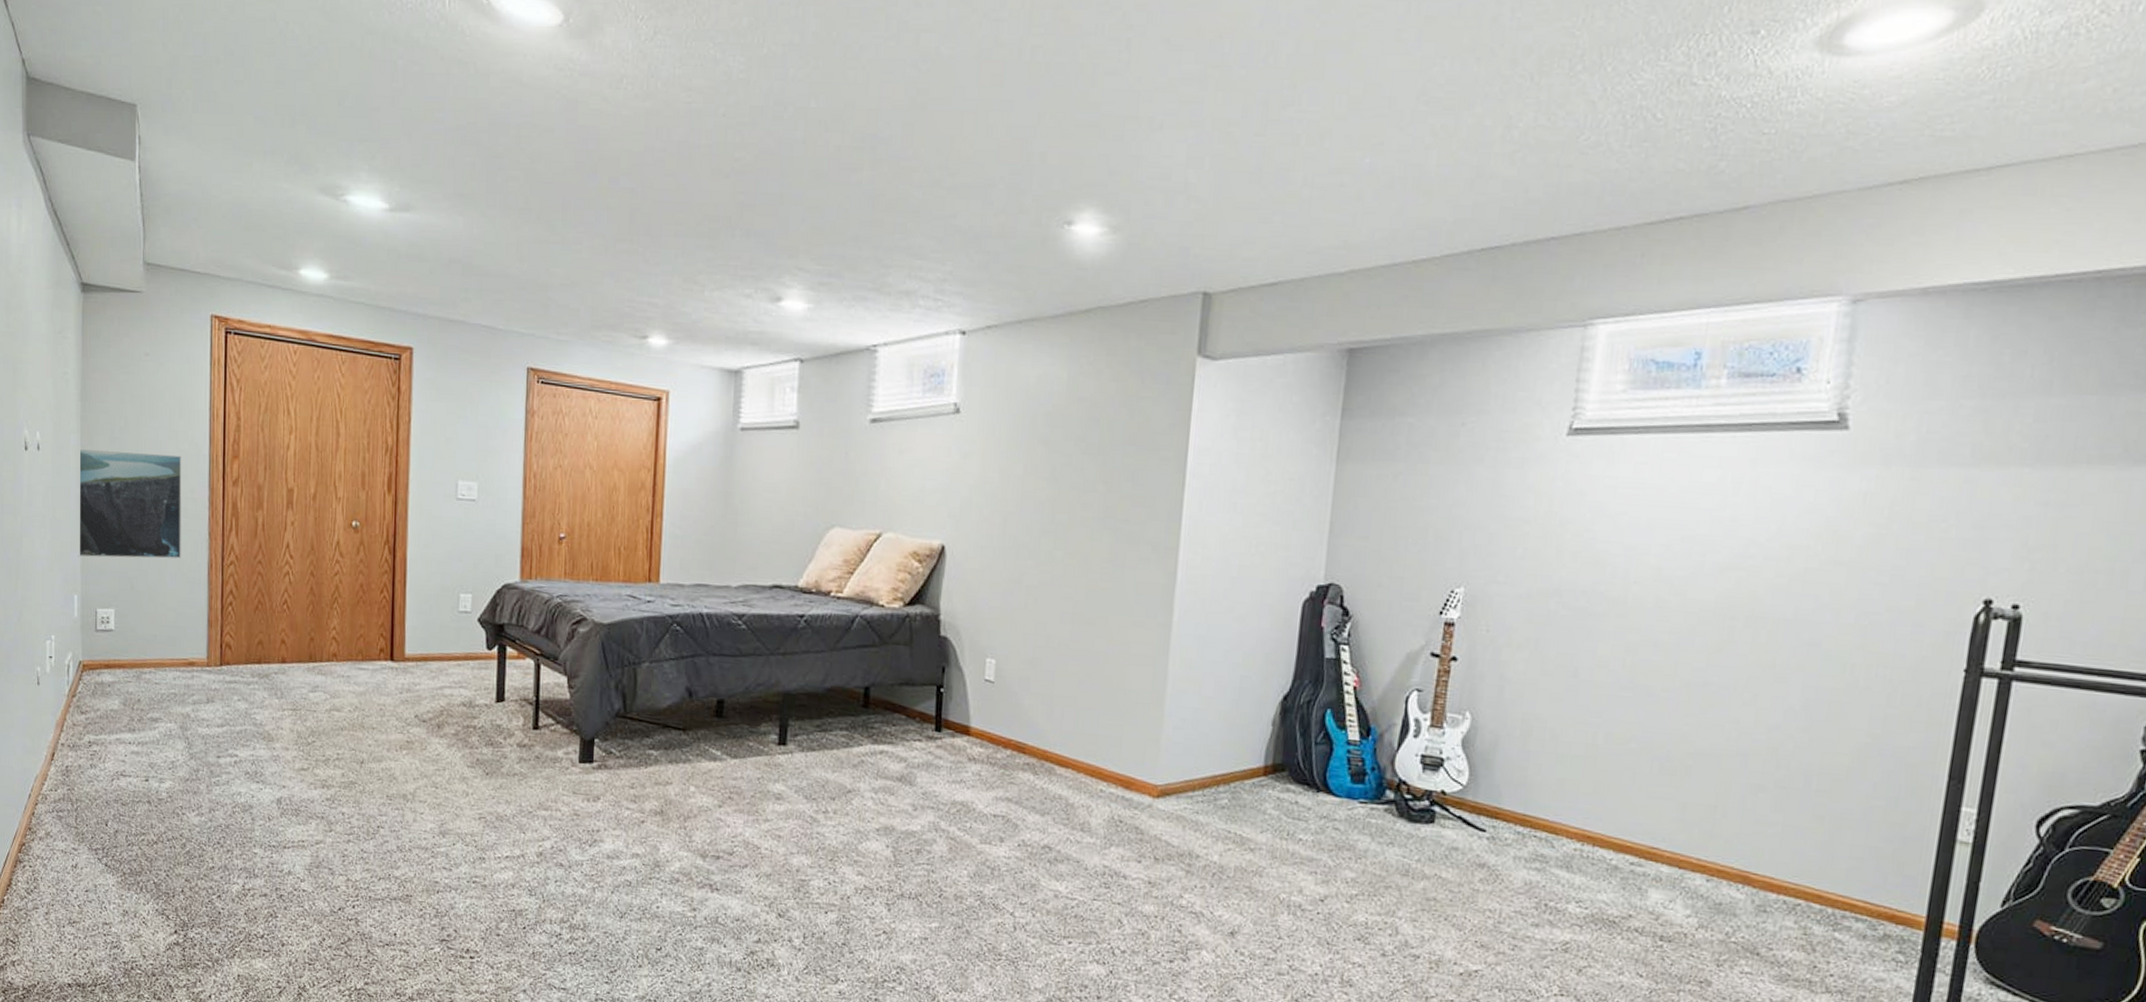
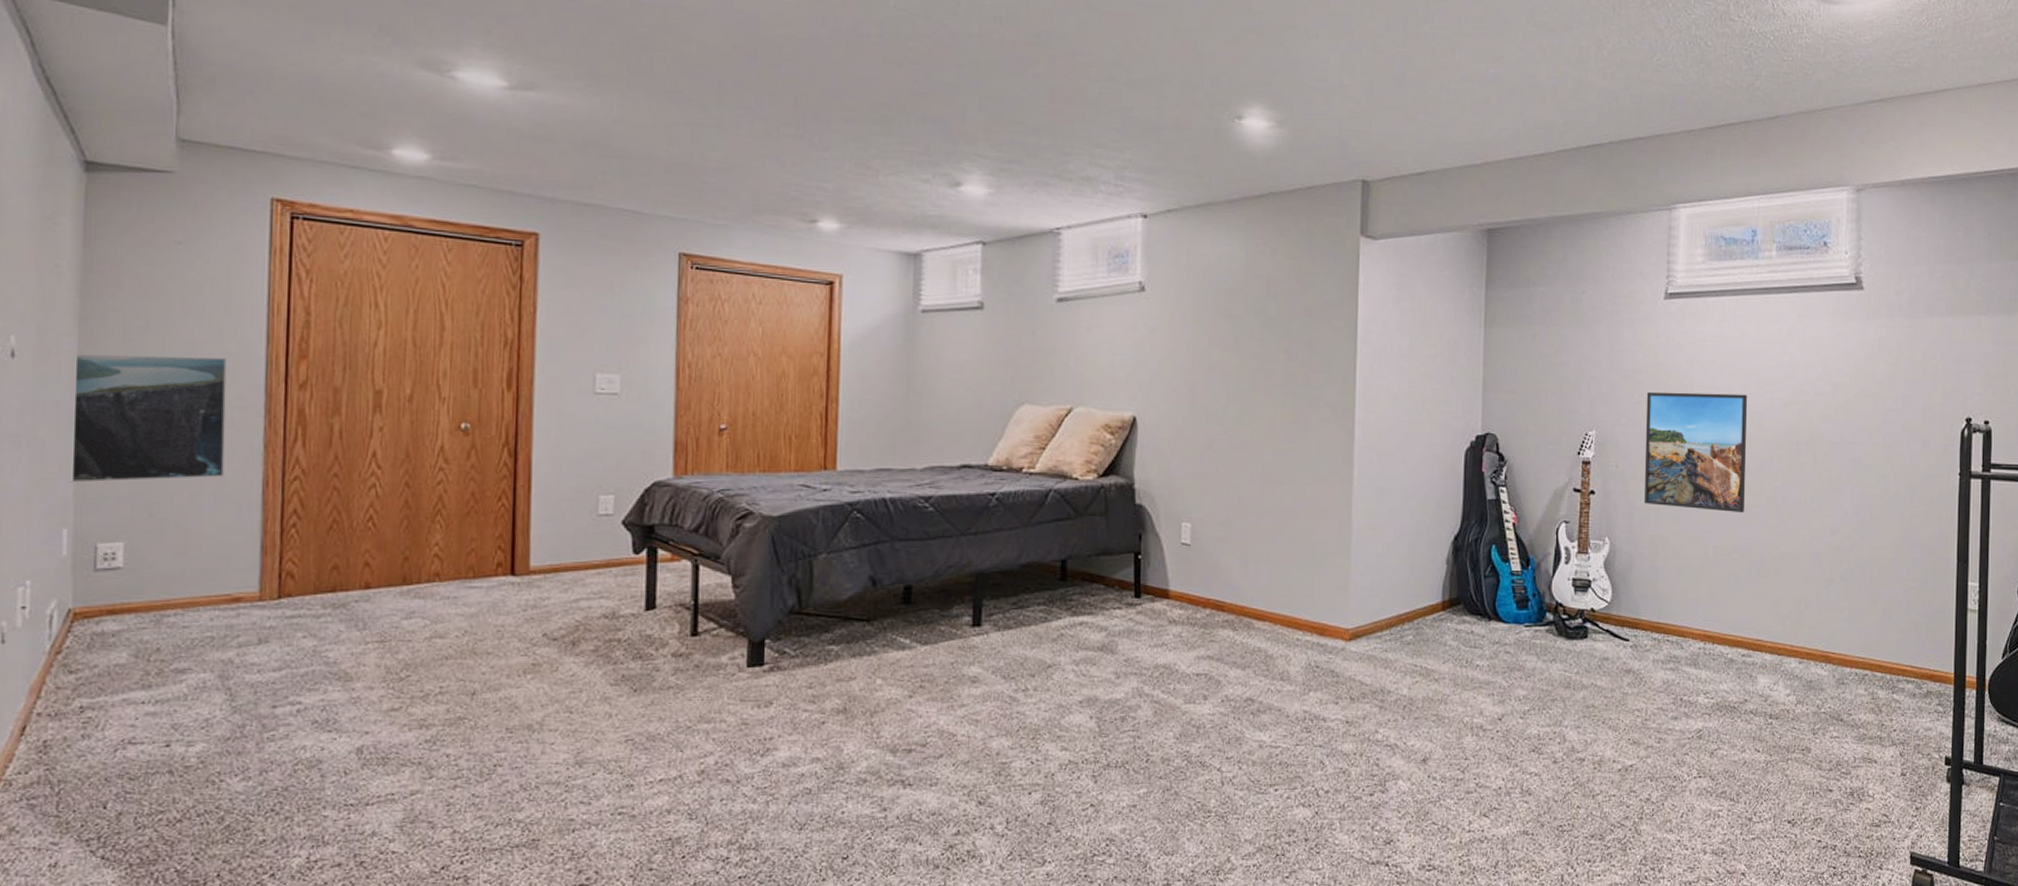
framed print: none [1518,545,1668,697] -> present [1643,391,1748,514]

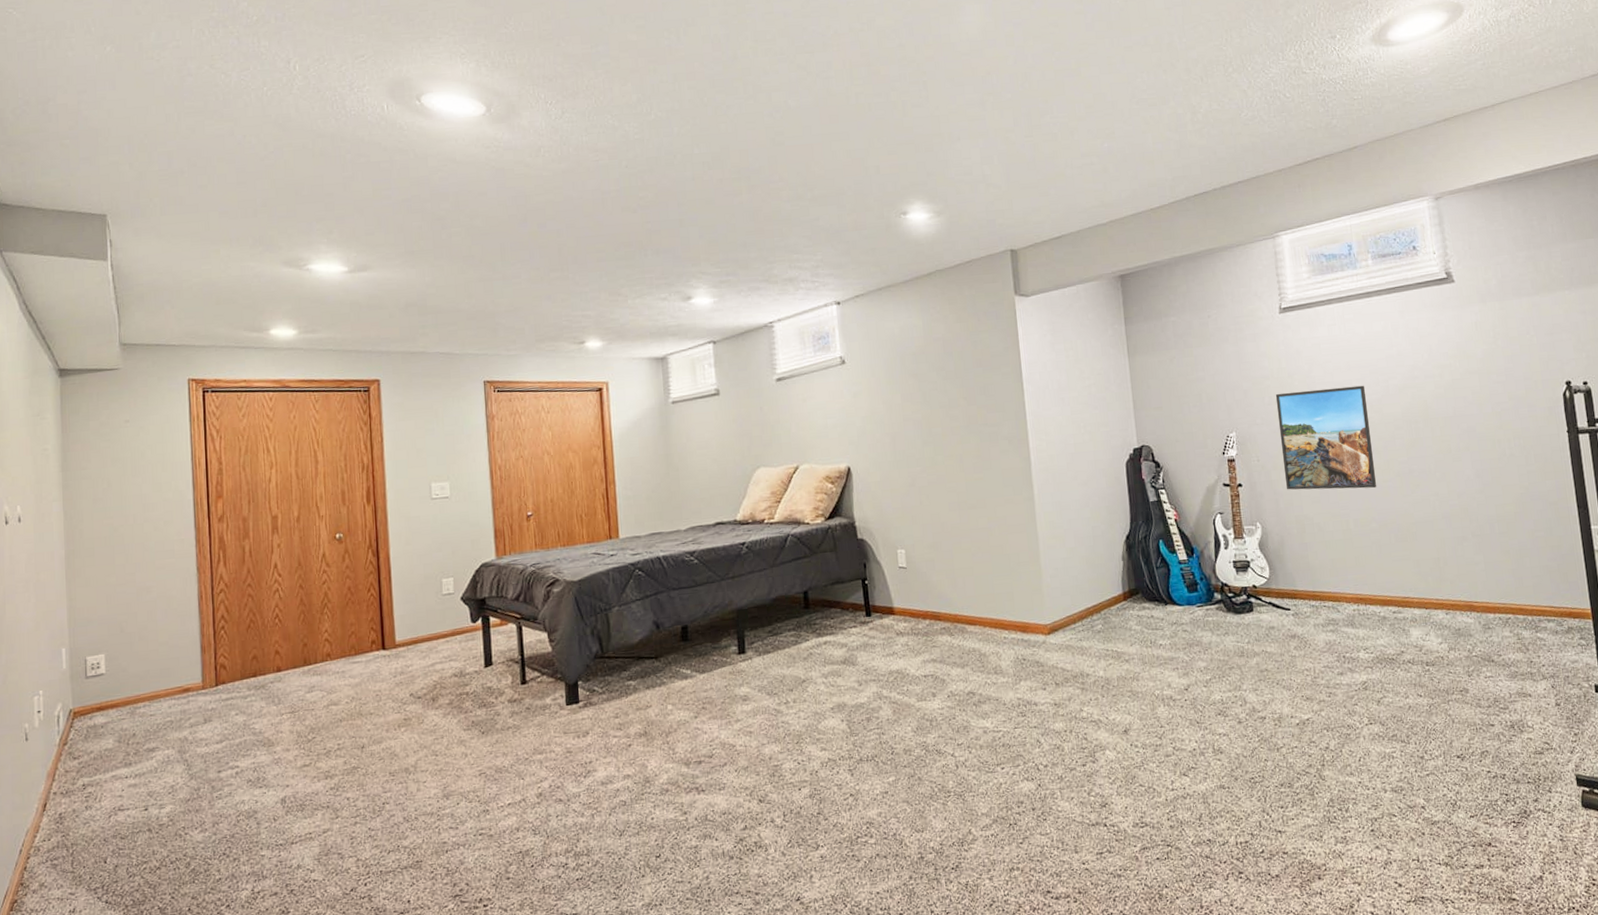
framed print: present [69,355,227,483] -> none [63,504,170,613]

